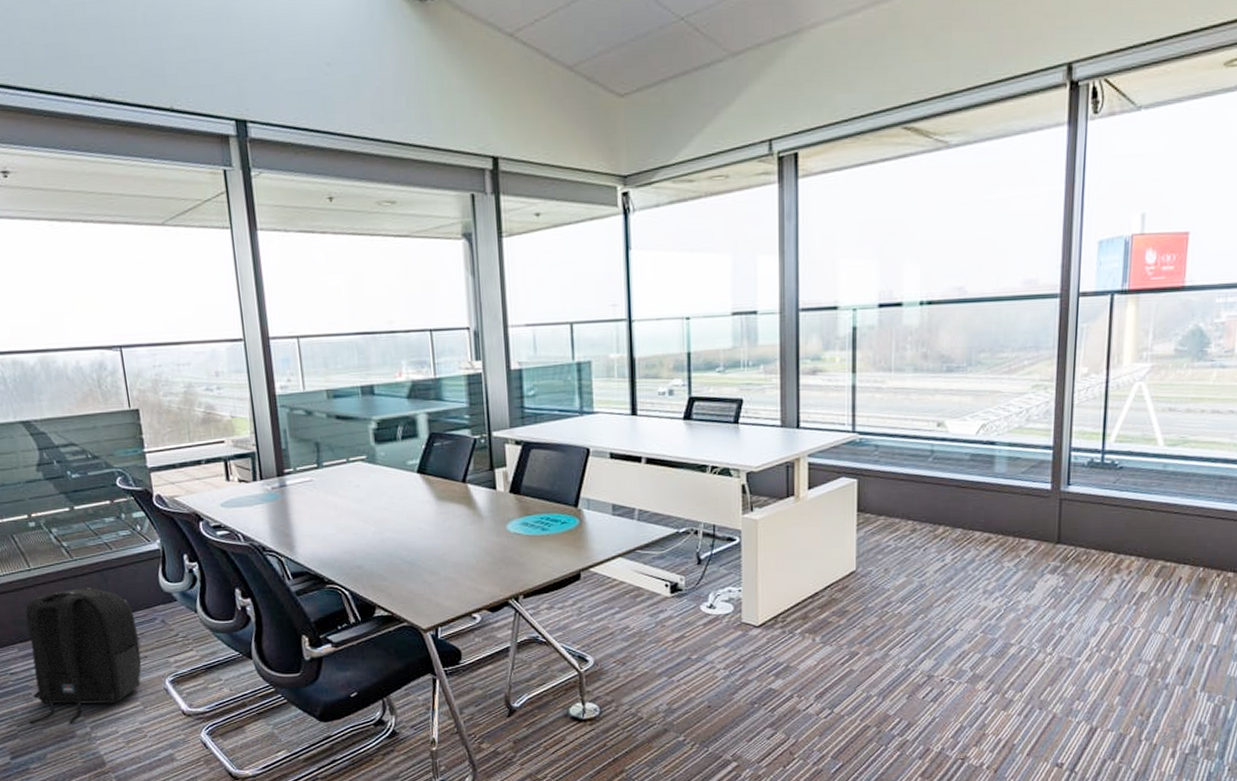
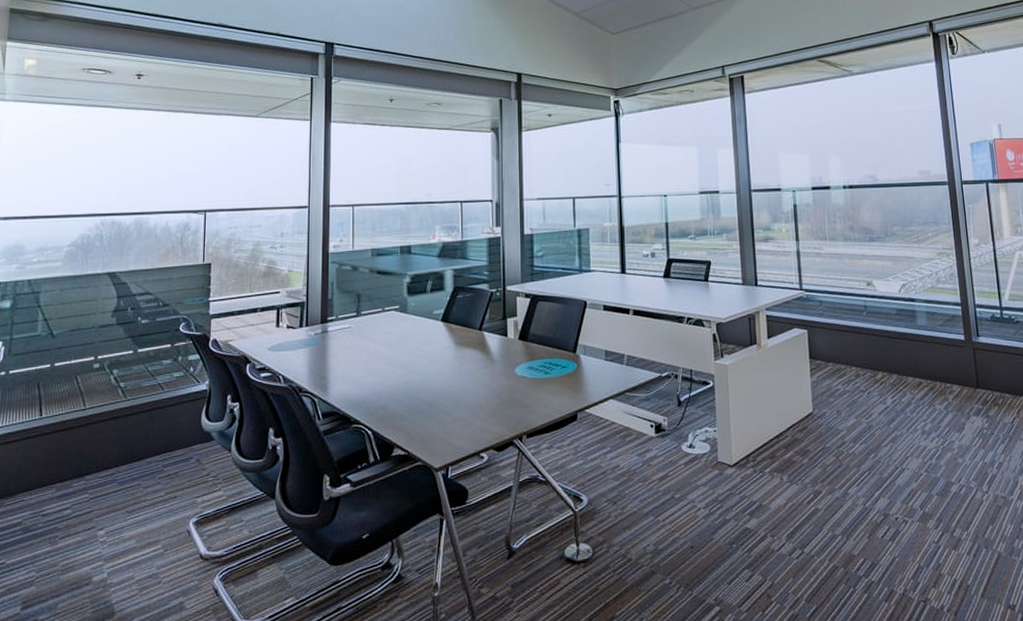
backpack: present [25,587,142,723] -> none [49,426,174,569]

